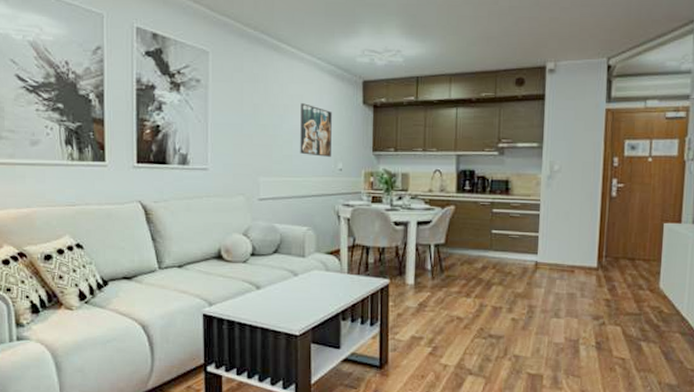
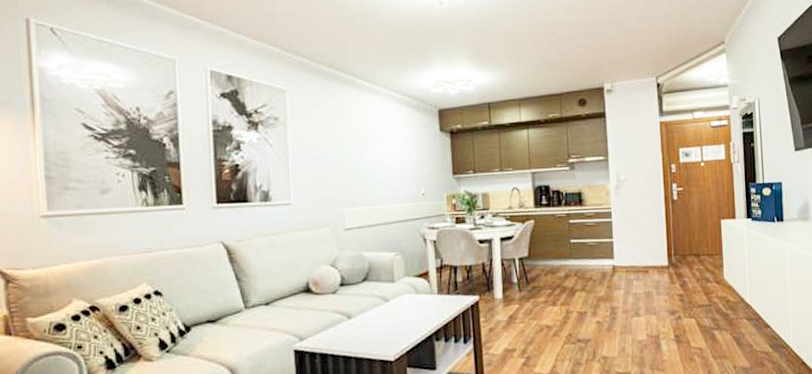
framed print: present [300,103,332,157] -> none [380,134,413,184]

